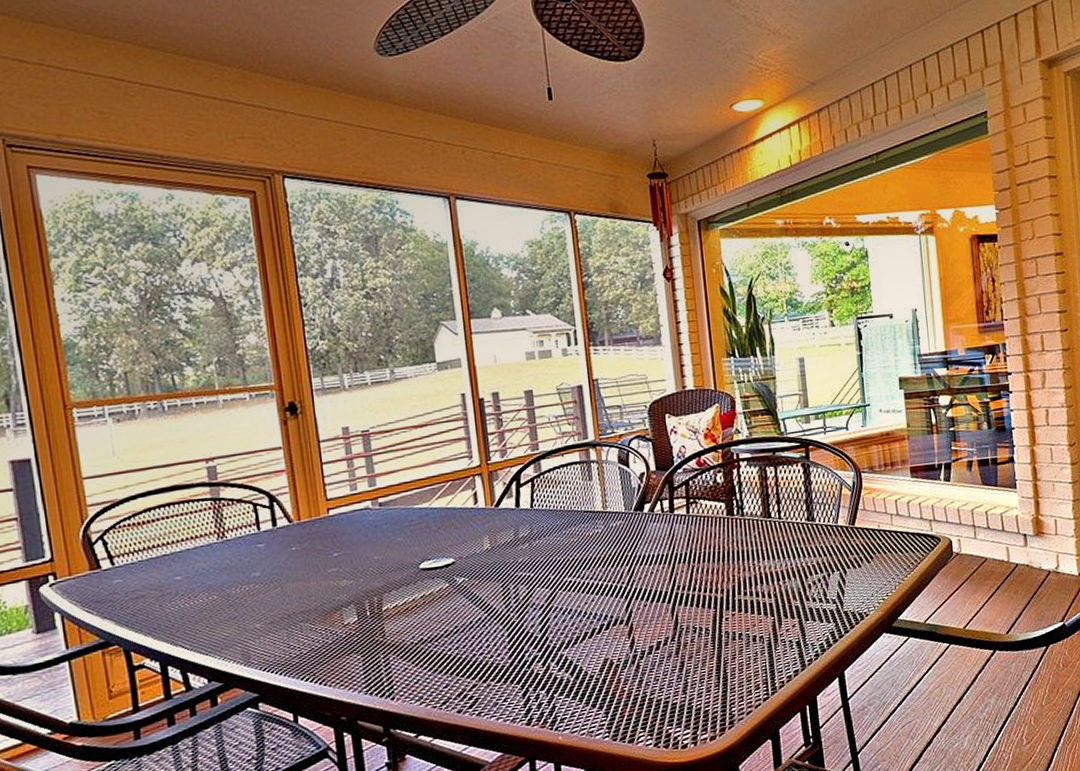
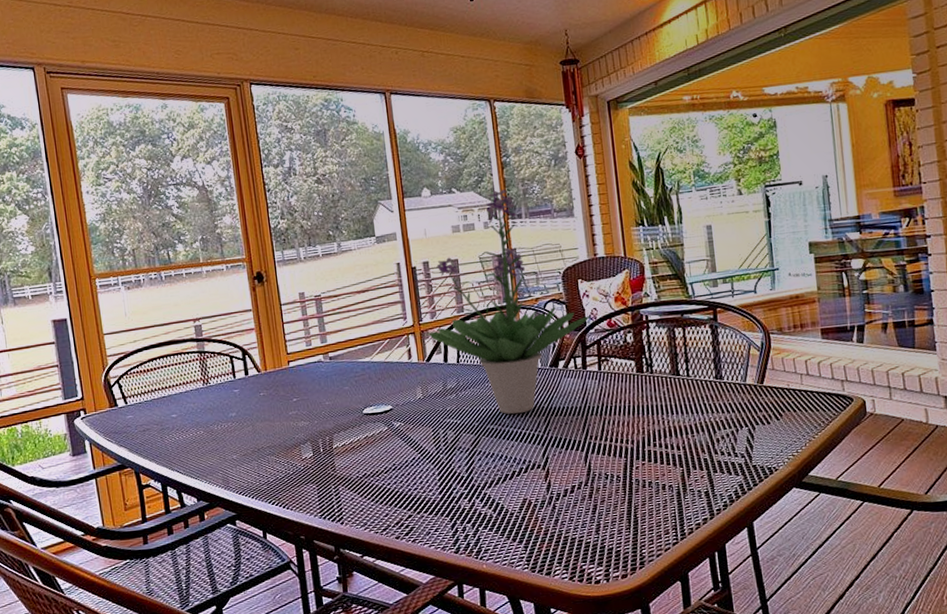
potted plant: none [496,313,679,565] -> present [427,189,591,414]

